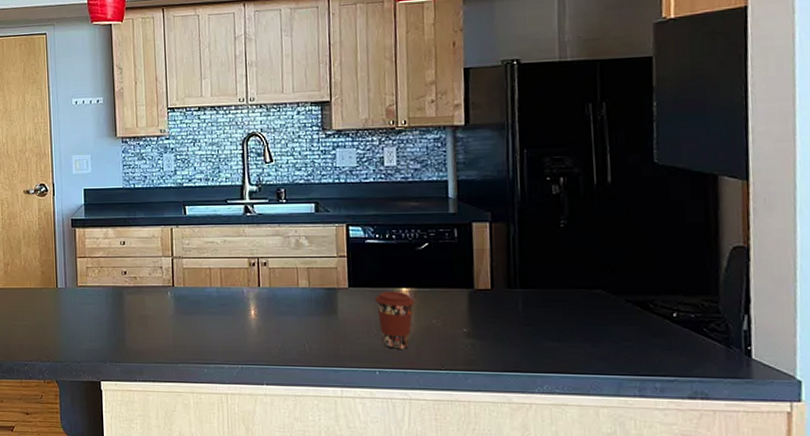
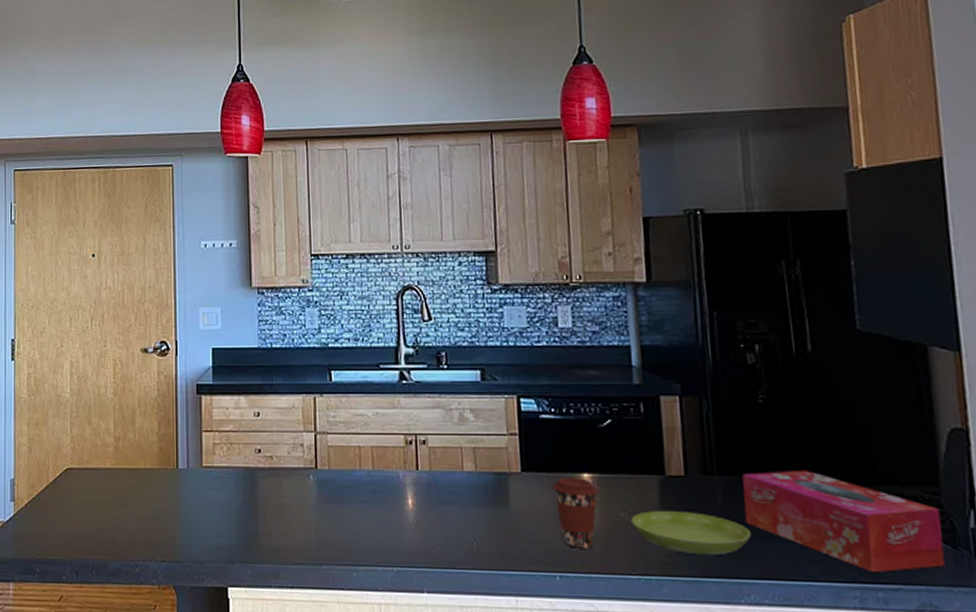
saucer: none [442,317,546,354] -> present [630,510,750,556]
tissue box: none [542,284,718,367] -> present [742,470,945,572]

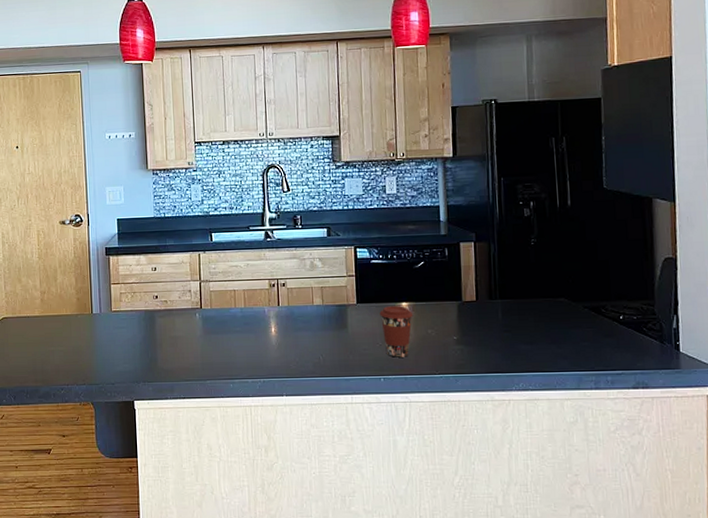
saucer: present [630,510,750,556] -> none [436,326,521,358]
tissue box: present [742,470,945,572] -> none [517,293,655,362]

